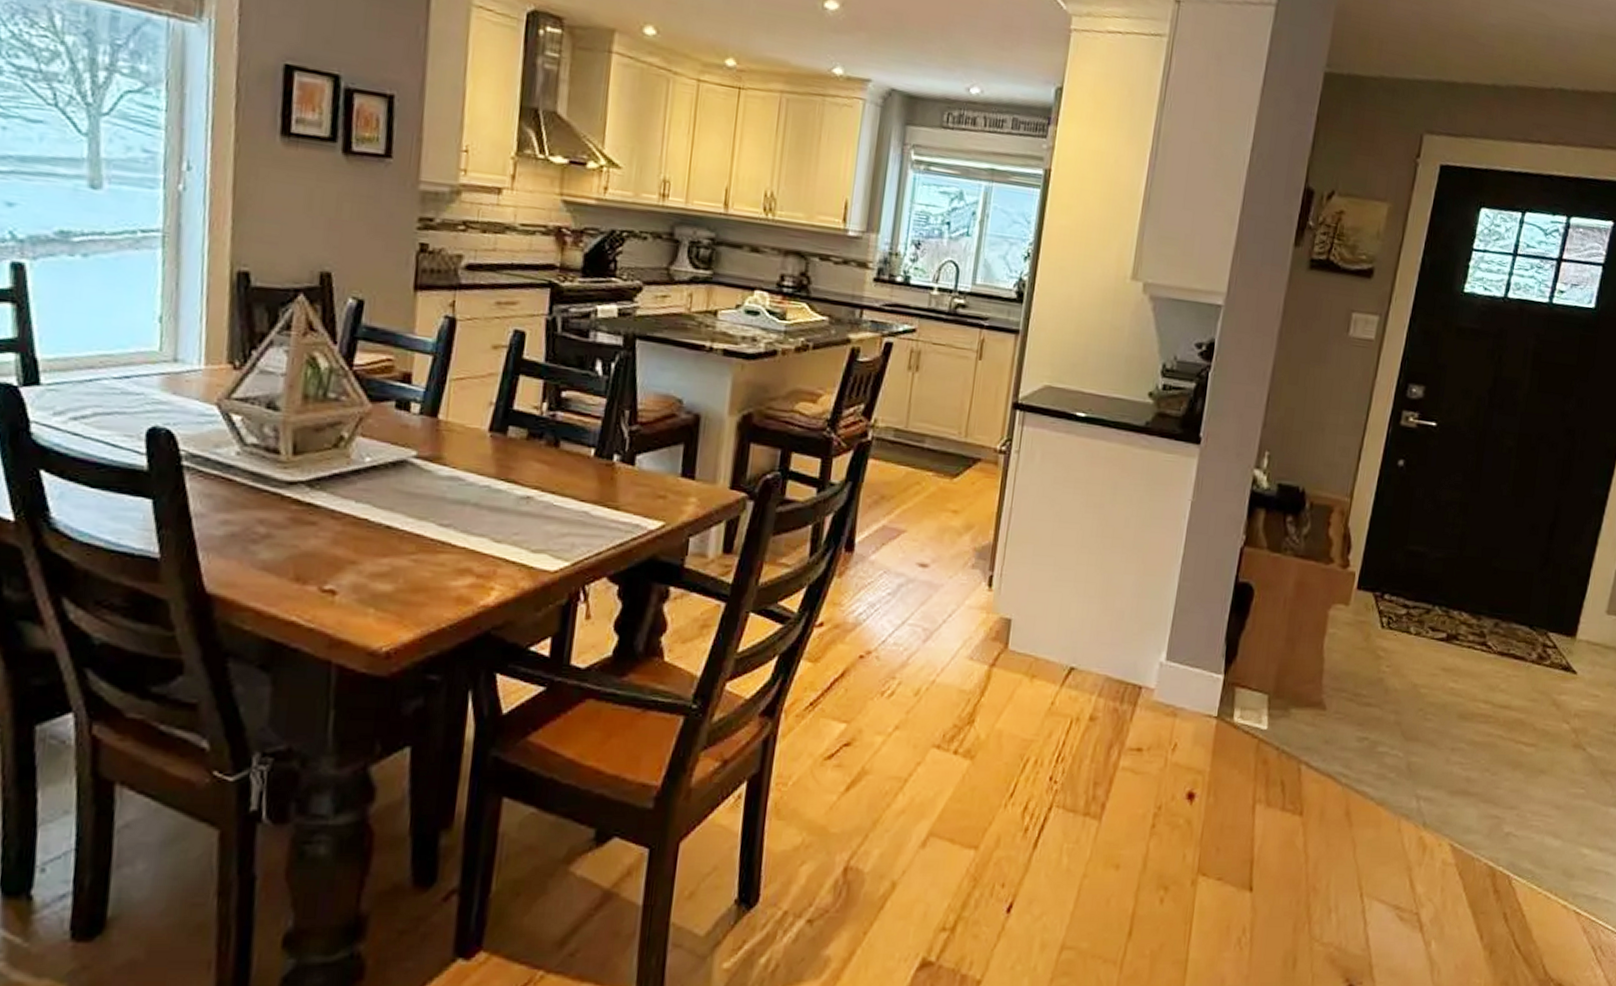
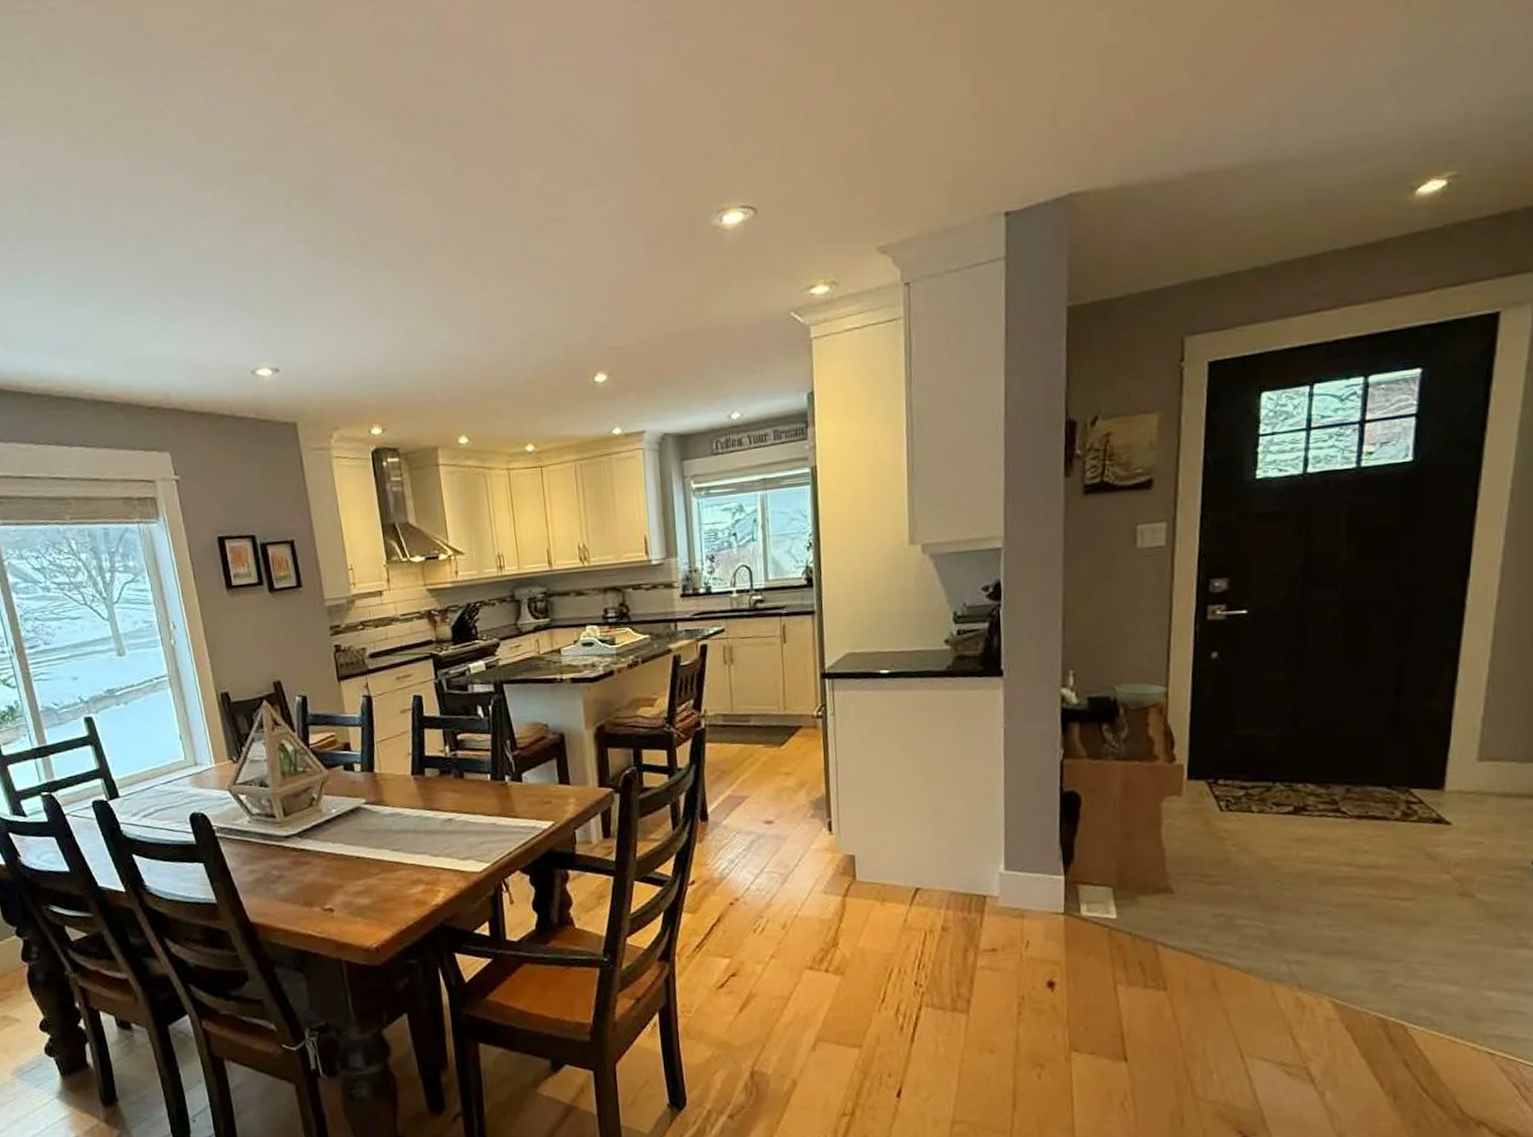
bowl: none [1305,475,1353,508] -> present [1114,683,1167,711]

